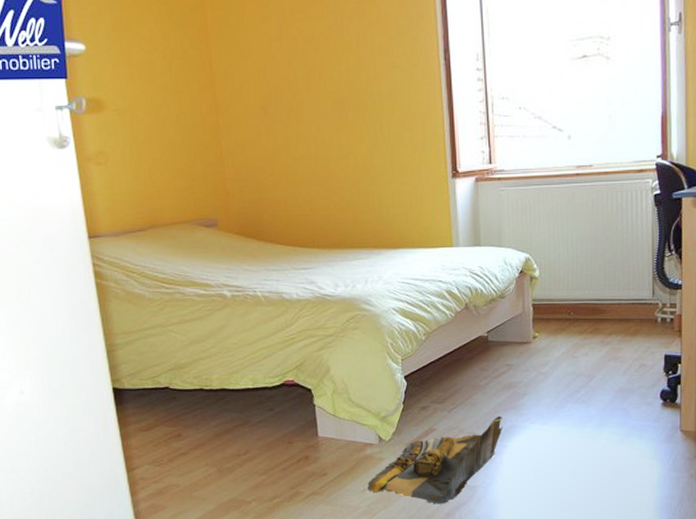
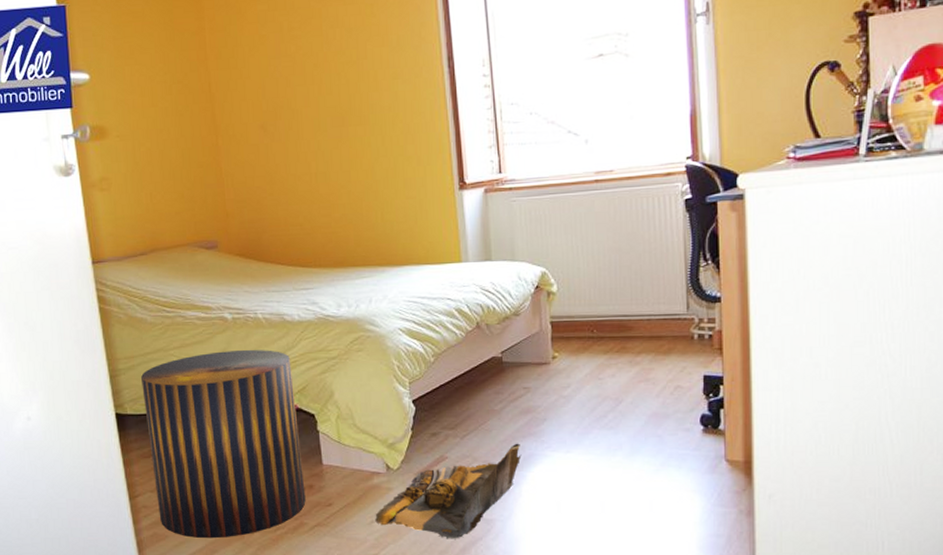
stool: none [139,326,302,509] -> present [141,349,306,539]

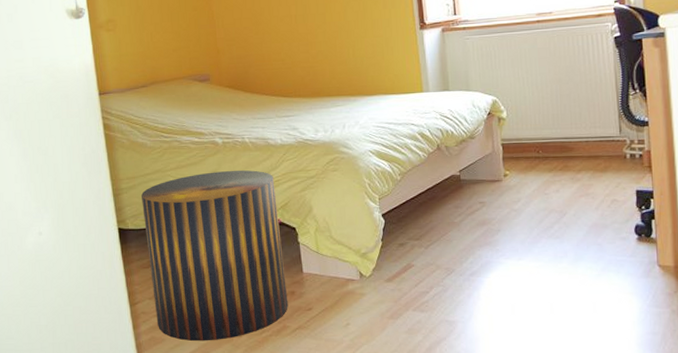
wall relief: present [375,443,522,539] -> none [350,252,479,340]

